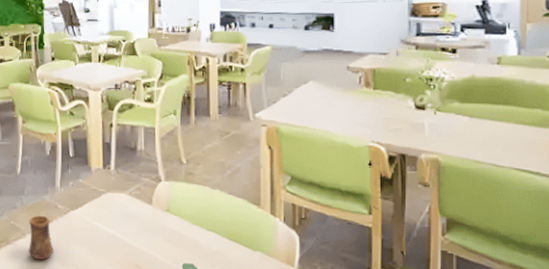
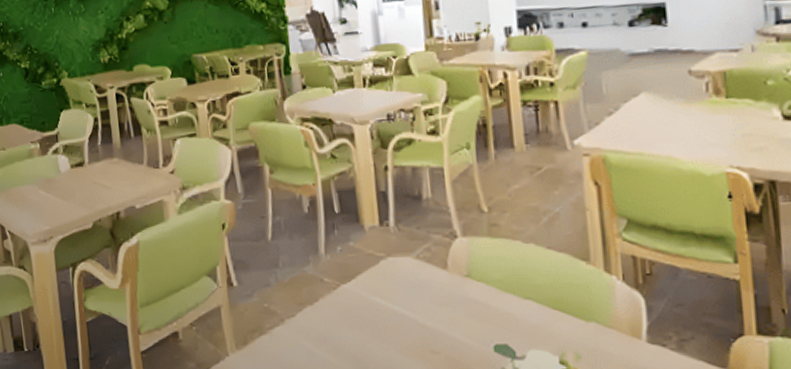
cup: present [29,215,54,261] -> none [288,293,323,353]

